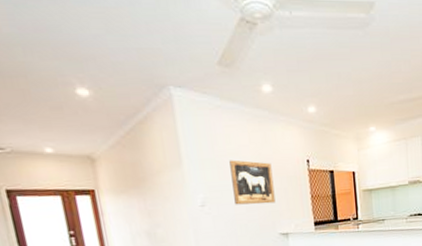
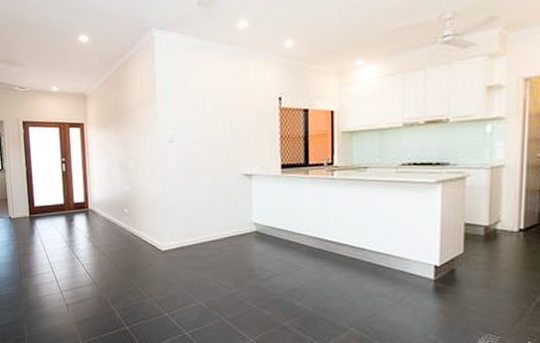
wall art: present [229,160,276,205] -> none [199,97,242,143]

